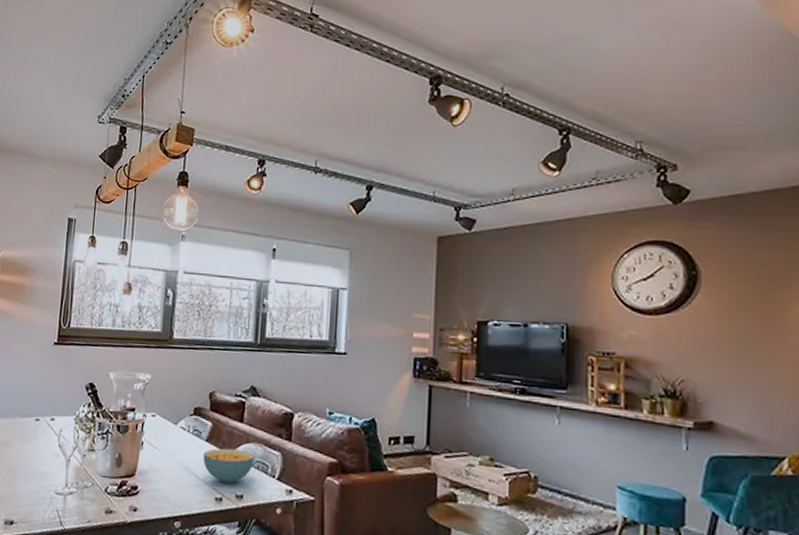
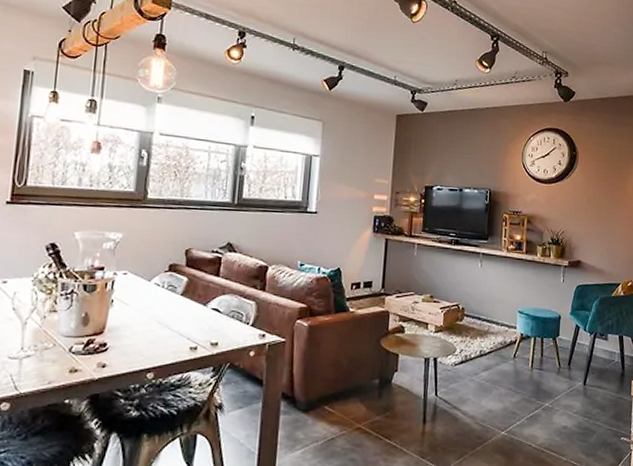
cereal bowl: present [202,448,255,484] -> none [177,301,230,333]

